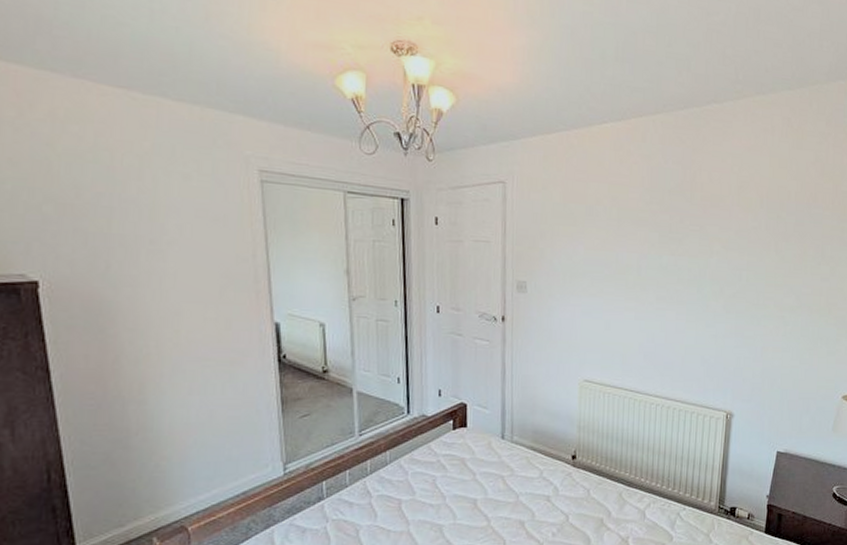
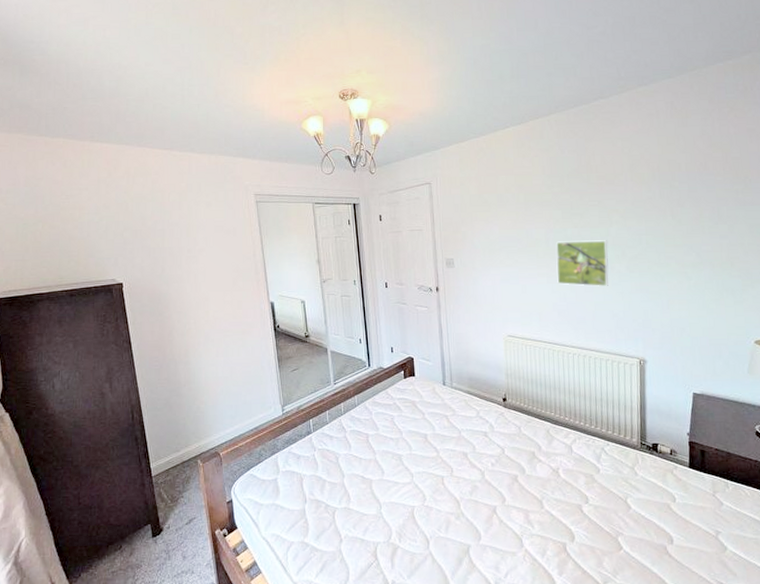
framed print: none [646,270,706,327] -> present [556,240,609,286]

